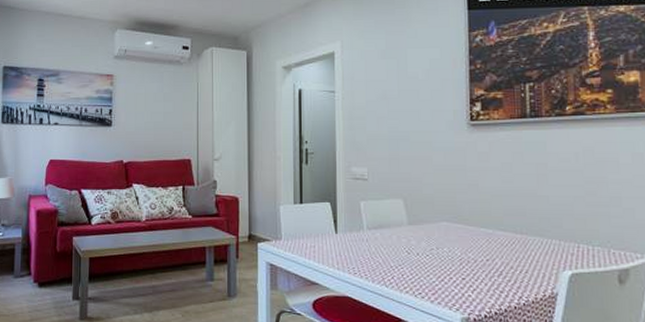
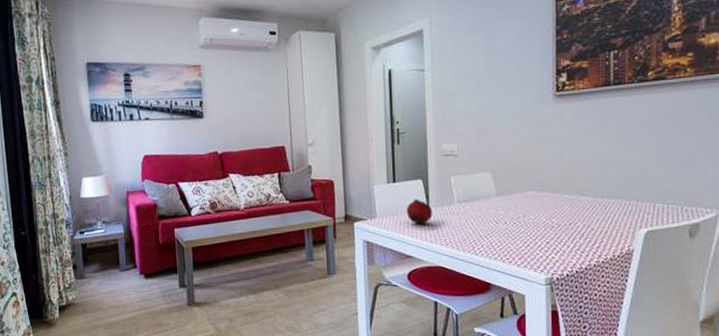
fruit: none [312,222,341,250] -> present [406,199,433,224]

